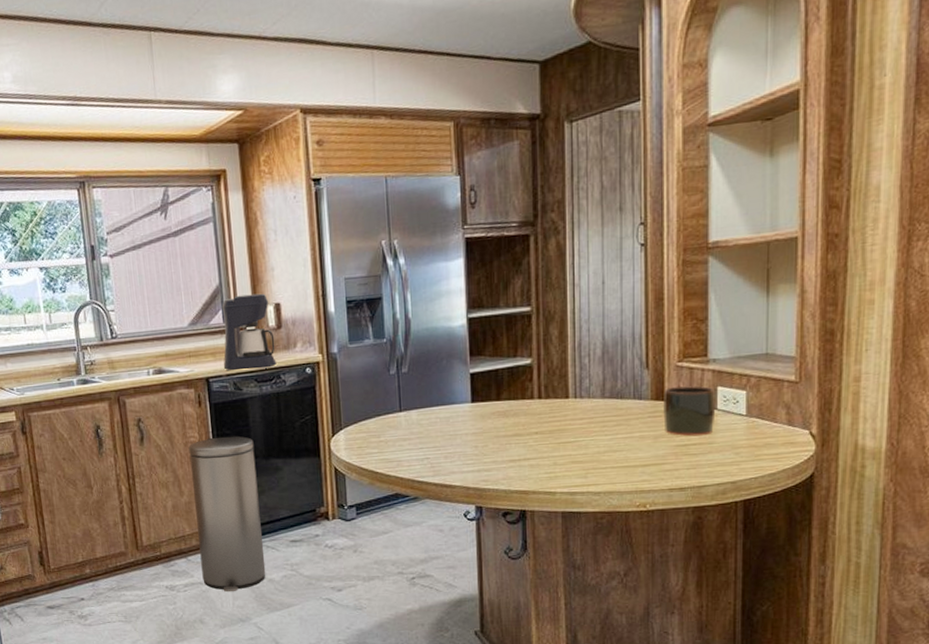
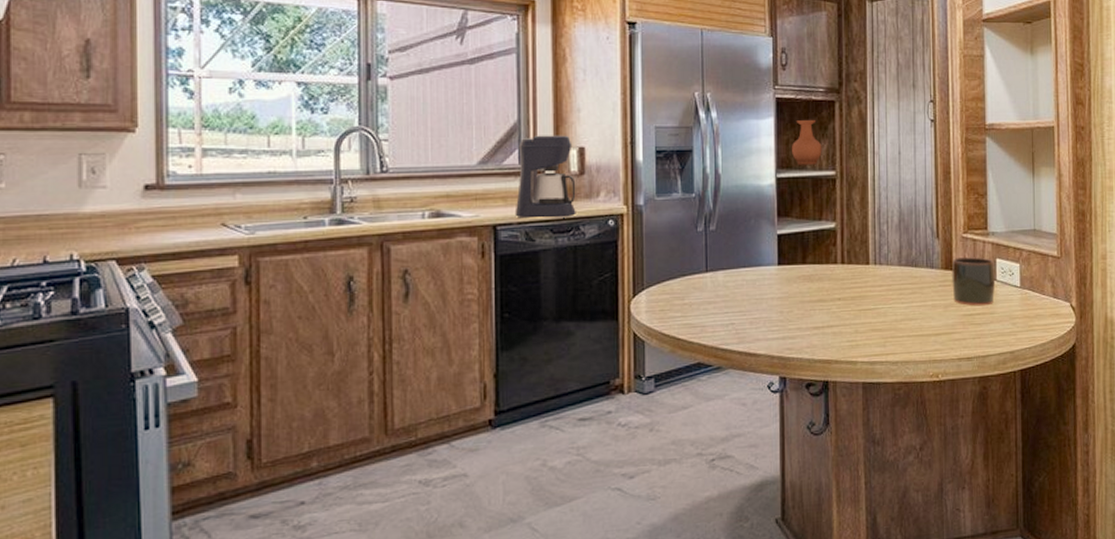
pedal bin: present [188,435,266,593] -> none [464,293,547,486]
vase: none [483,256,516,304] -> present [792,119,822,165]

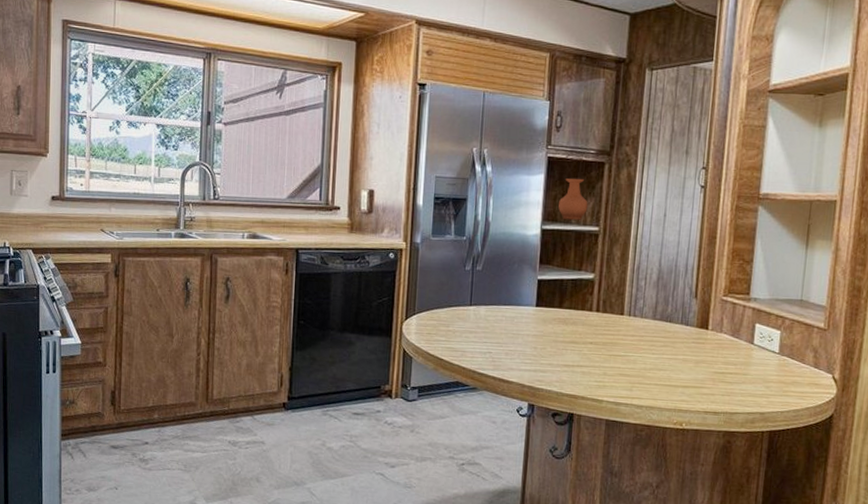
coffee maker: present [515,135,576,218] -> none [313,177,365,248]
mug: present [952,257,996,306] -> none [705,318,753,367]

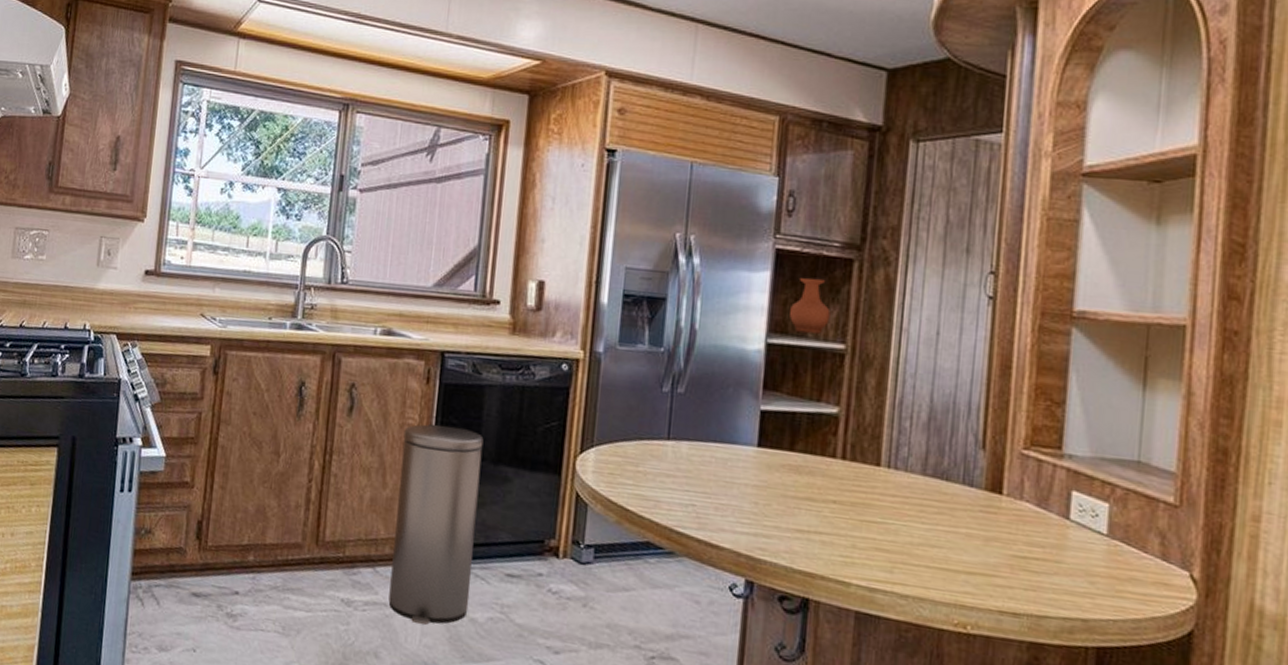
pedal bin: none [265,304,332,455] -> present [388,423,484,626]

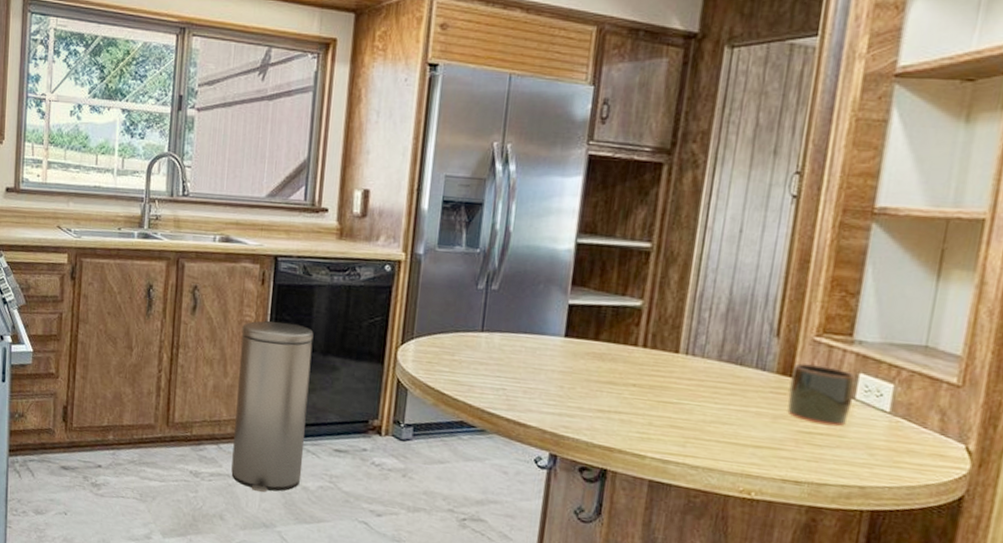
vase: present [790,277,831,334] -> none [599,181,639,234]
mug: none [998,479,1069,551] -> present [787,363,856,427]

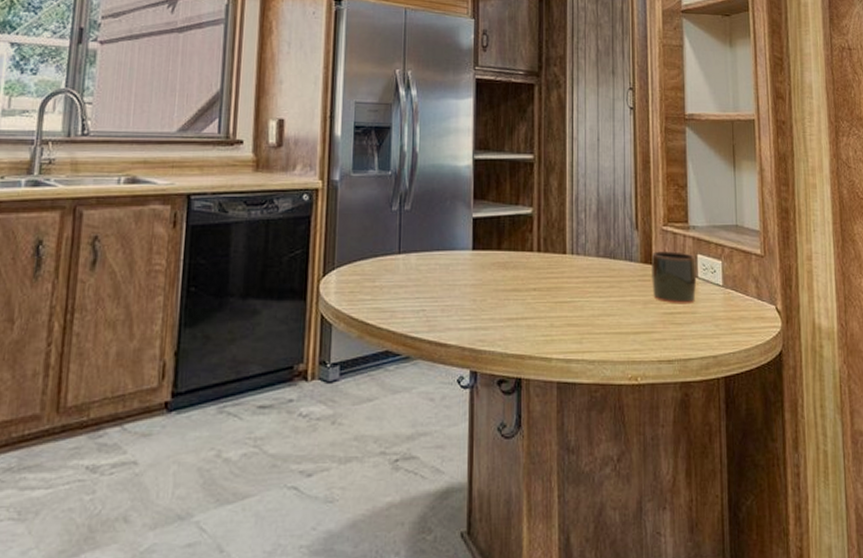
pedal bin: present [231,320,314,493] -> none [138,267,232,477]

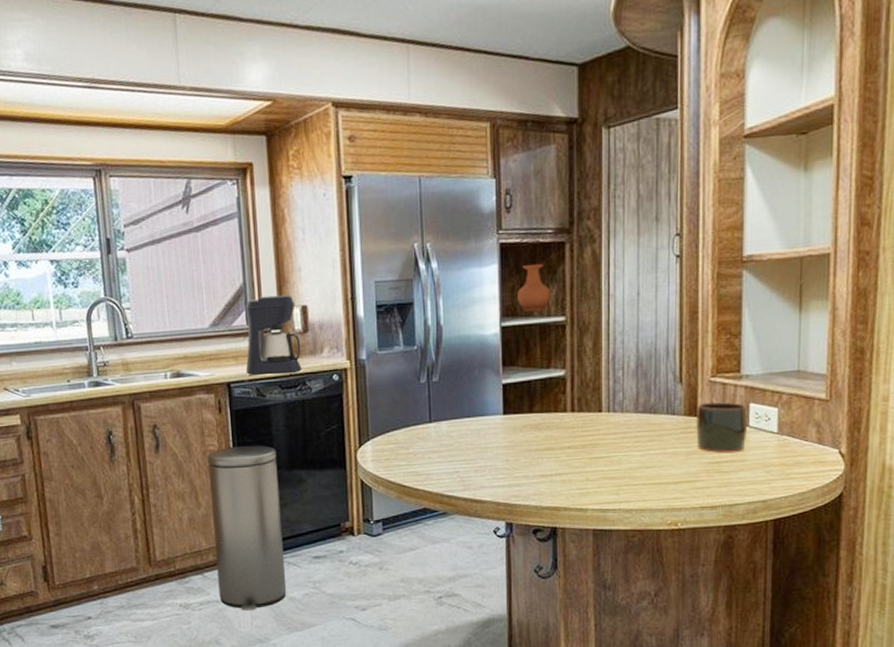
pedal bin: none [138,267,232,477] -> present [207,444,287,611]
coffee maker: none [210,105,273,190] -> present [245,294,302,376]
vase: none [490,101,520,148] -> present [518,263,551,312]

